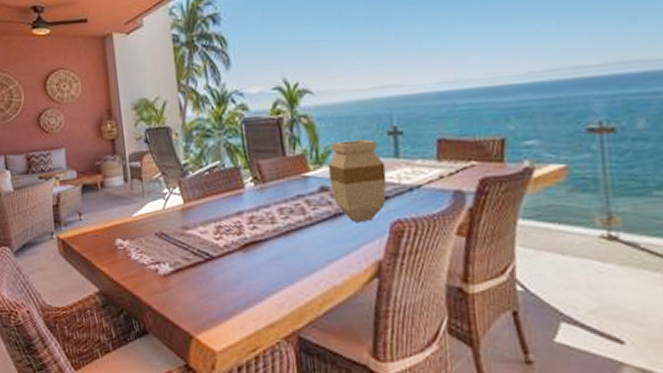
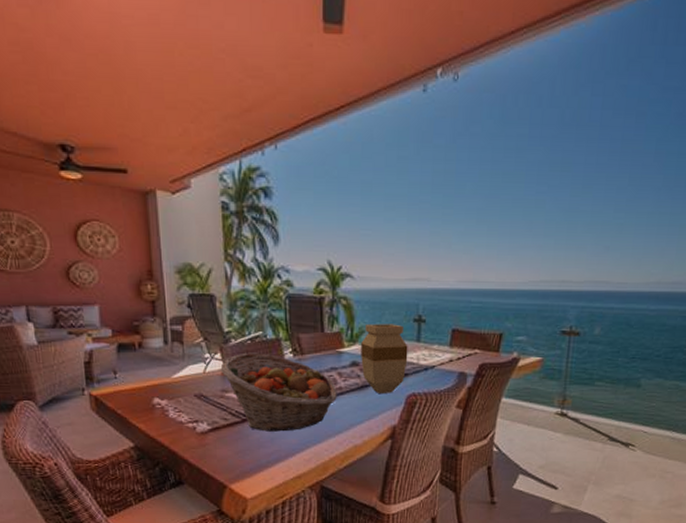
fruit basket: none [179,184,307,272] -> present [220,352,337,432]

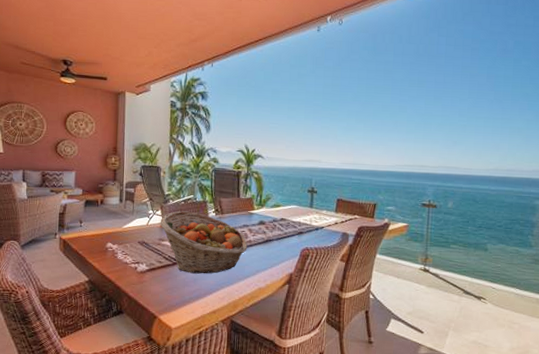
vase: present [361,323,408,395] -> none [267,192,303,248]

